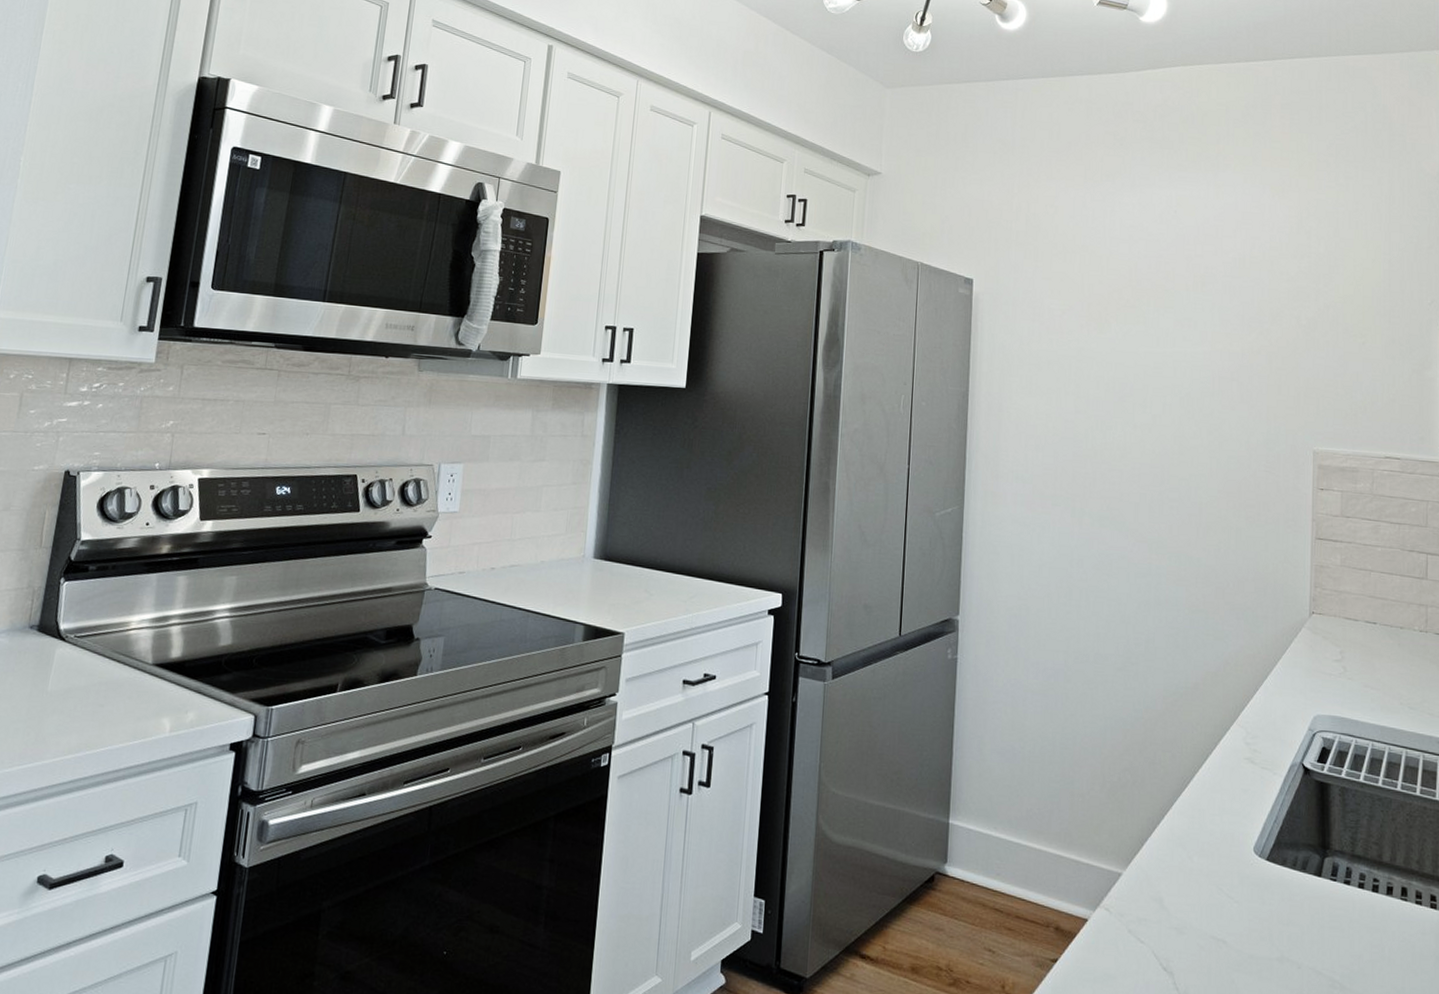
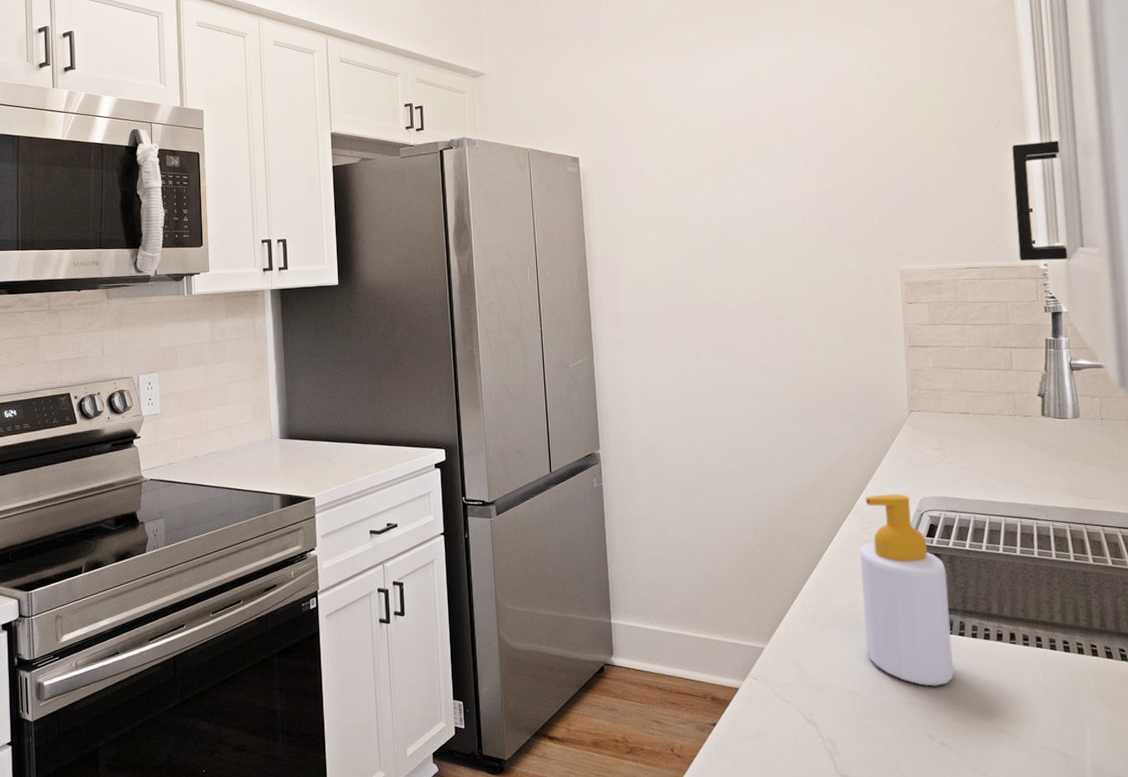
soap bottle: none [1238,706,1337,942] -> present [859,494,954,686]

